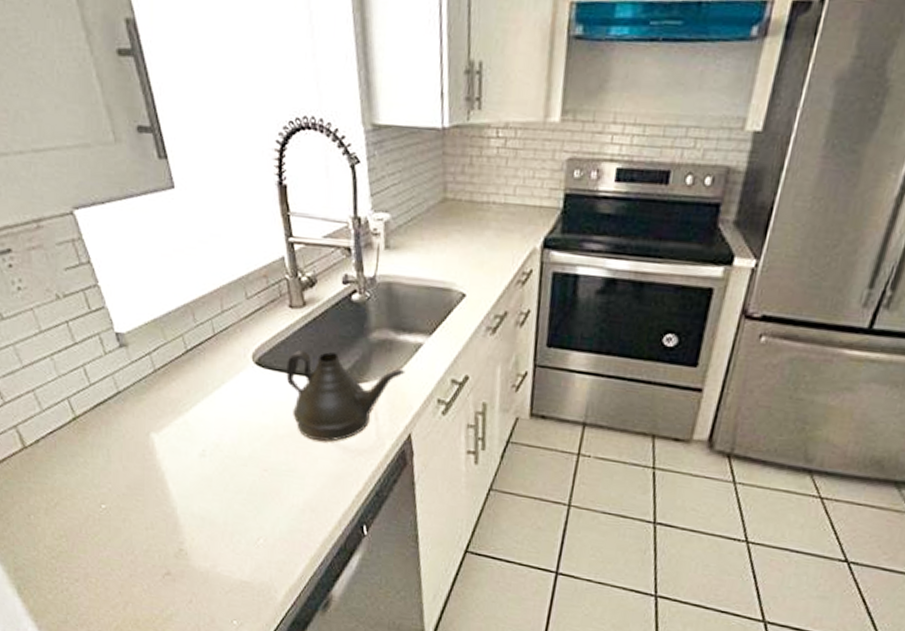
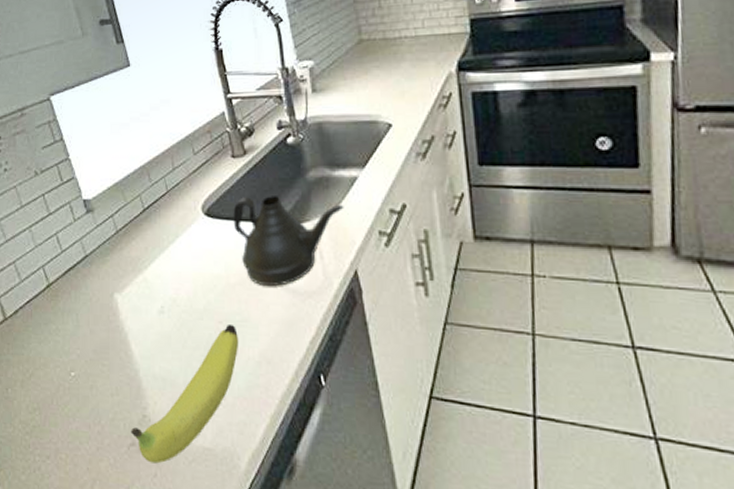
fruit: none [166,472,284,592] -> present [131,323,239,464]

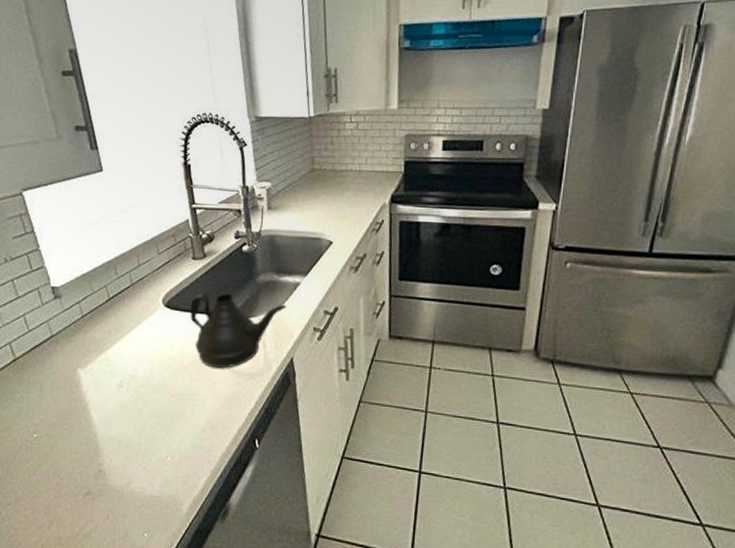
fruit: present [131,323,239,464] -> none [87,397,189,509]

